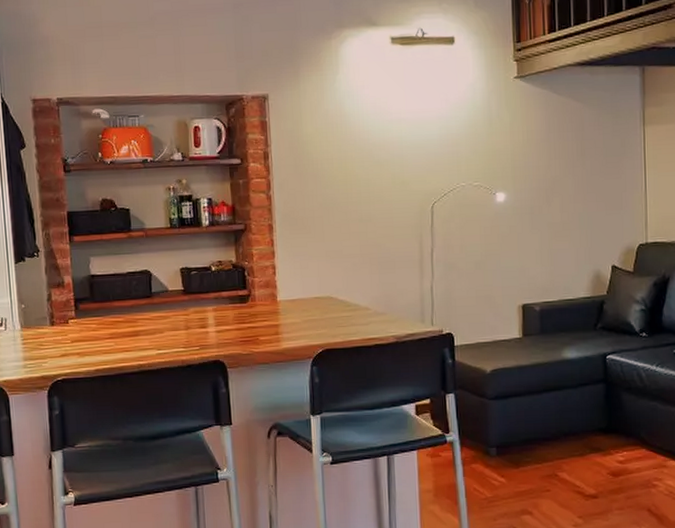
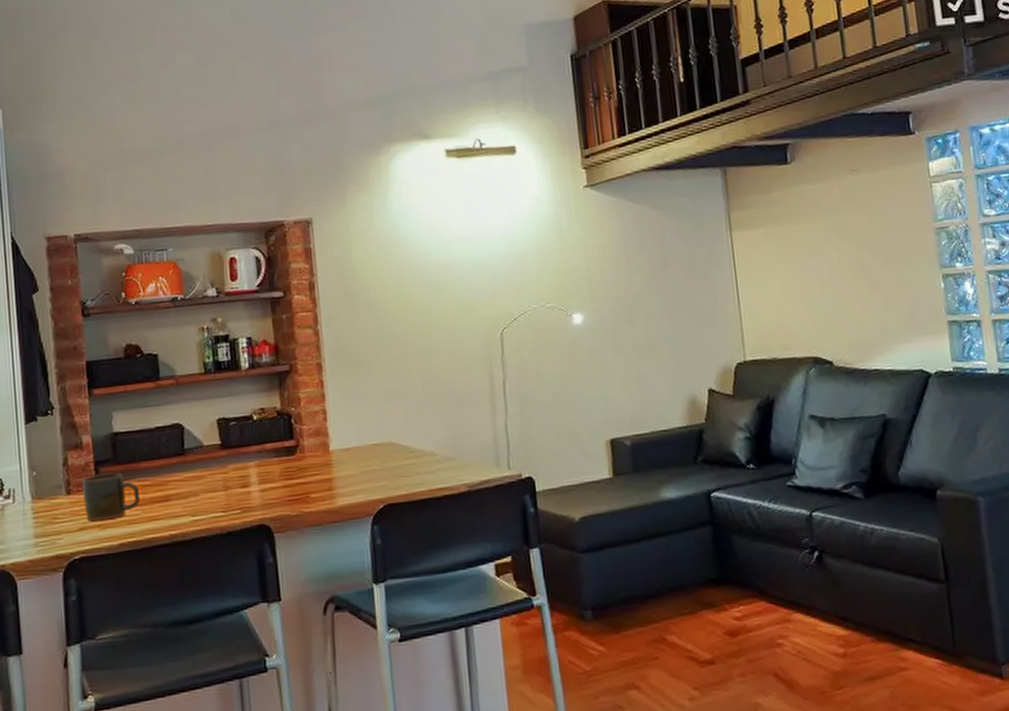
mug: none [63,309,114,349] -> present [81,472,141,522]

